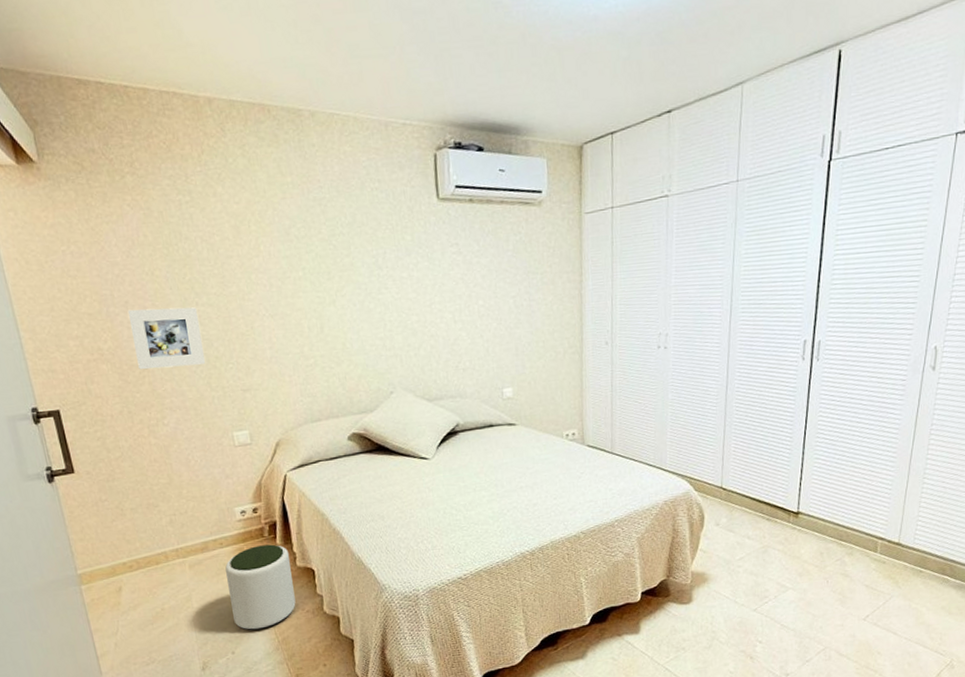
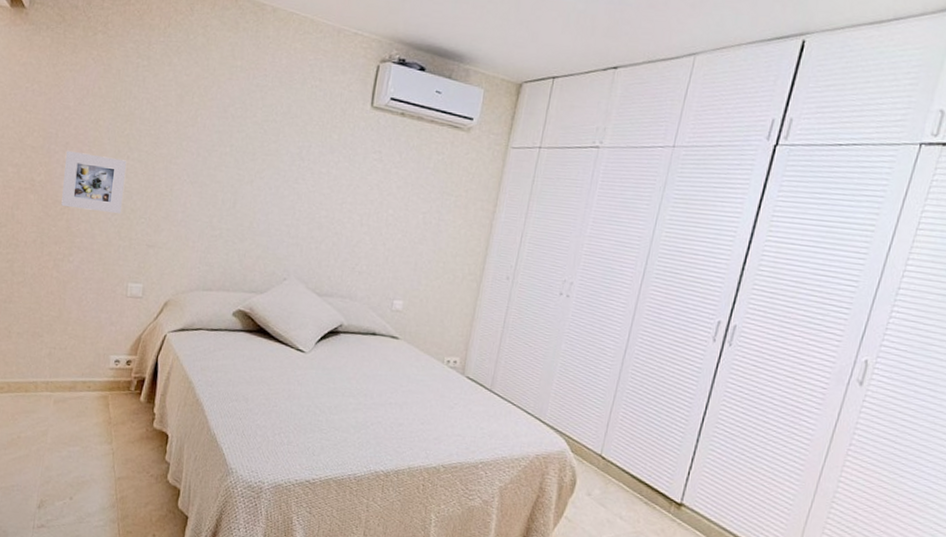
plant pot: present [225,544,296,630] -> none [80,397,149,482]

